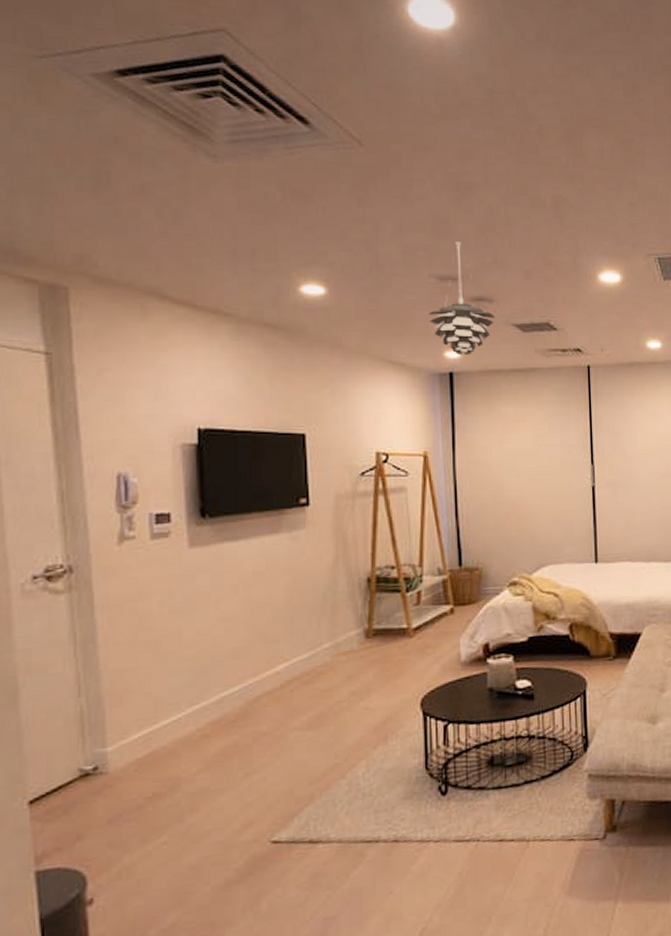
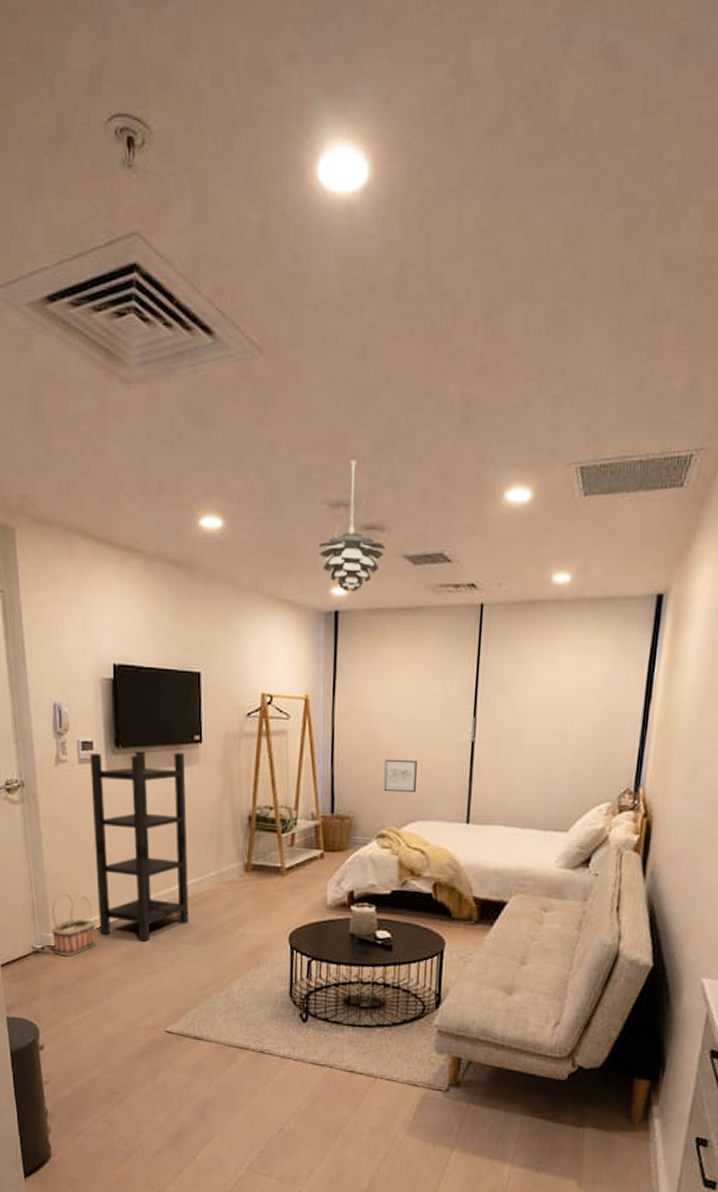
basket: none [108,694,174,774] -> present [51,894,96,957]
shelving unit: none [166,517,299,738] -> present [90,751,189,942]
wall art: none [511,507,543,540] -> present [383,758,417,793]

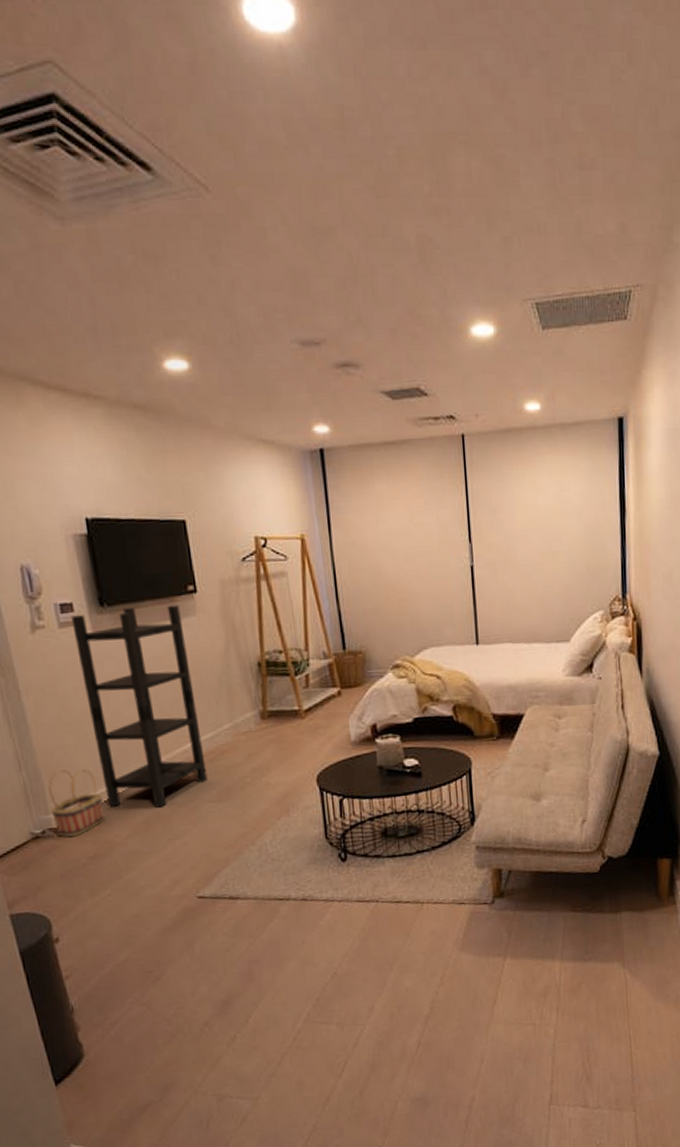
pendant light: present [318,460,386,591] -> none [294,299,362,428]
wall art: present [383,758,417,793] -> none [390,588,424,622]

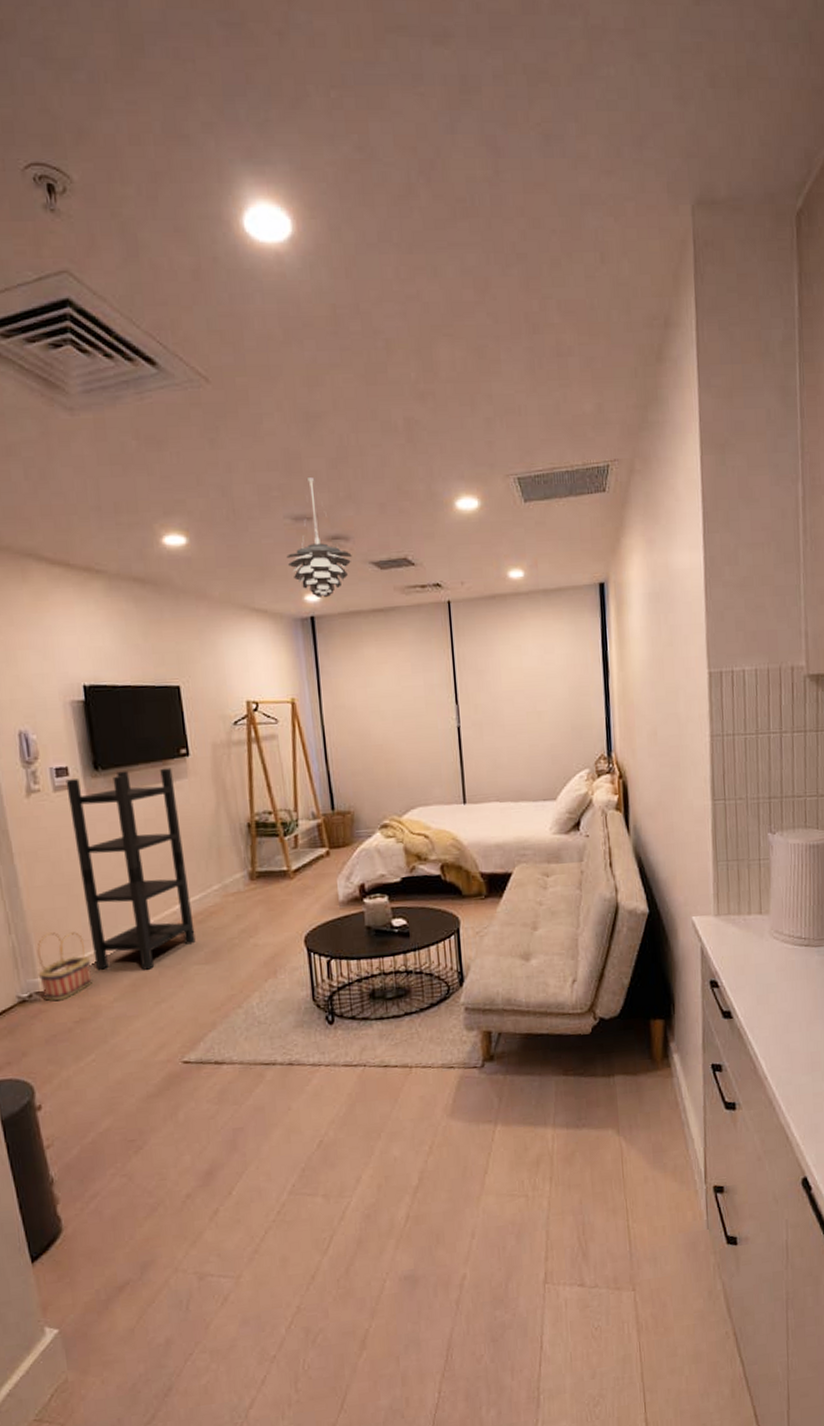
pendant light: none [294,299,362,428] -> present [286,477,352,597]

